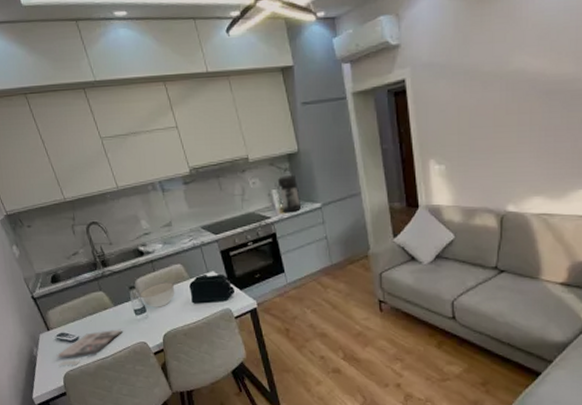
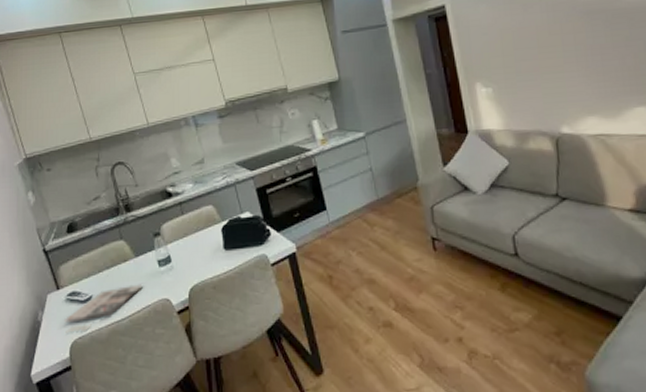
bowl: present [139,282,175,309] -> none [165,227,205,258]
coffee maker: present [277,175,302,213] -> none [317,104,344,145]

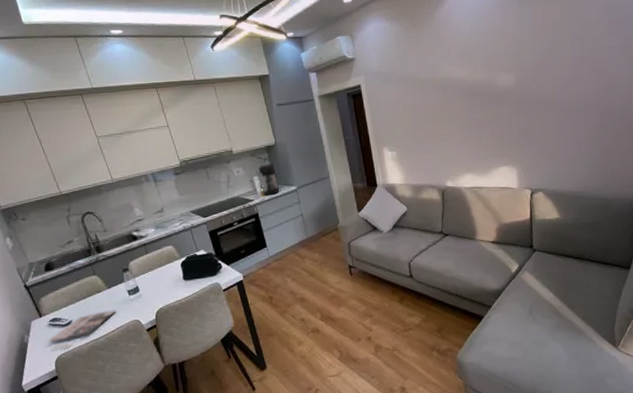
coffee maker: none [317,104,344,145] -> present [258,164,280,196]

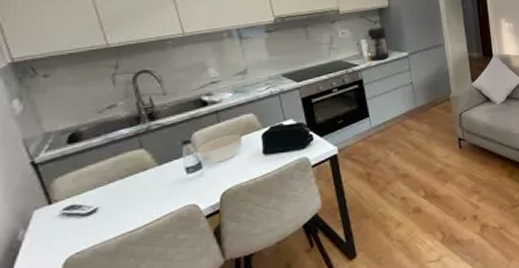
magazine: present [48,310,116,352] -> none [56,192,165,251]
bowl: none [133,263,167,288] -> present [195,134,243,164]

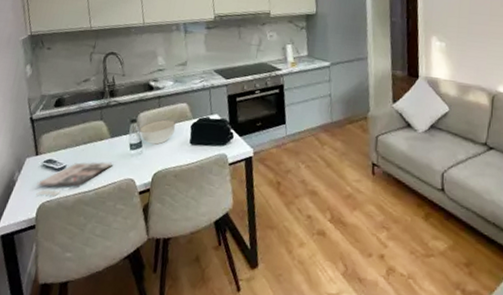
magazine: none [56,192,165,251] -> present [36,162,113,197]
coffee maker: present [367,27,390,61] -> none [293,33,312,68]

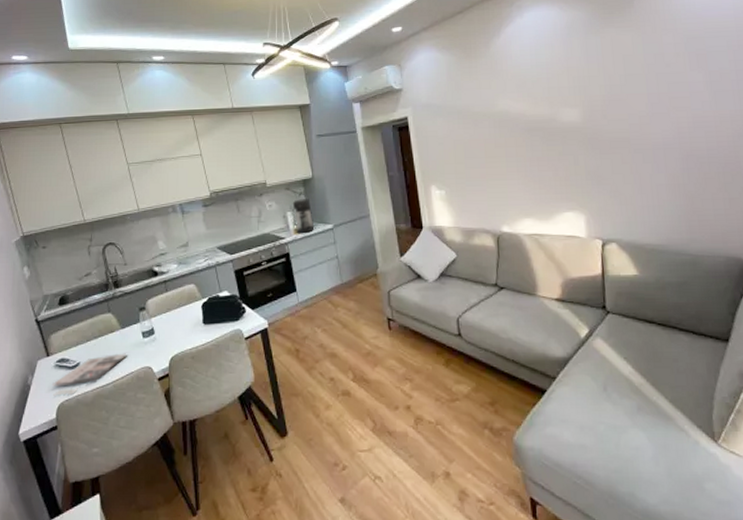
bowl: present [139,119,176,145] -> none [149,303,186,330]
coffee maker: none [293,33,312,68] -> present [292,199,315,234]

